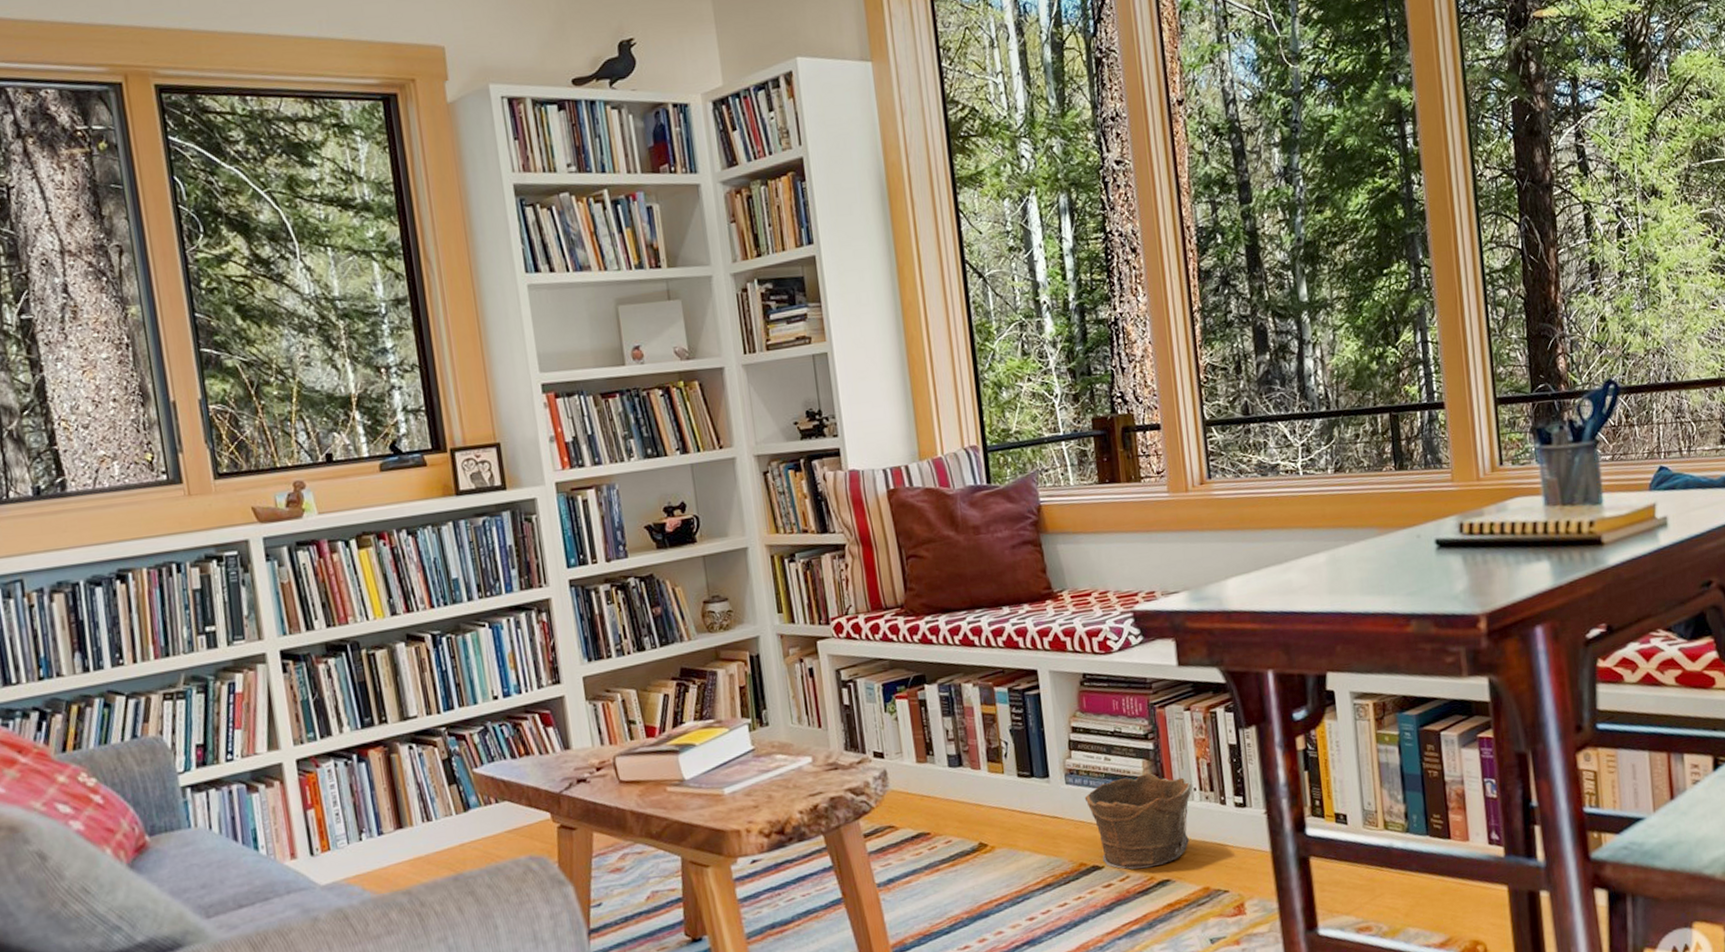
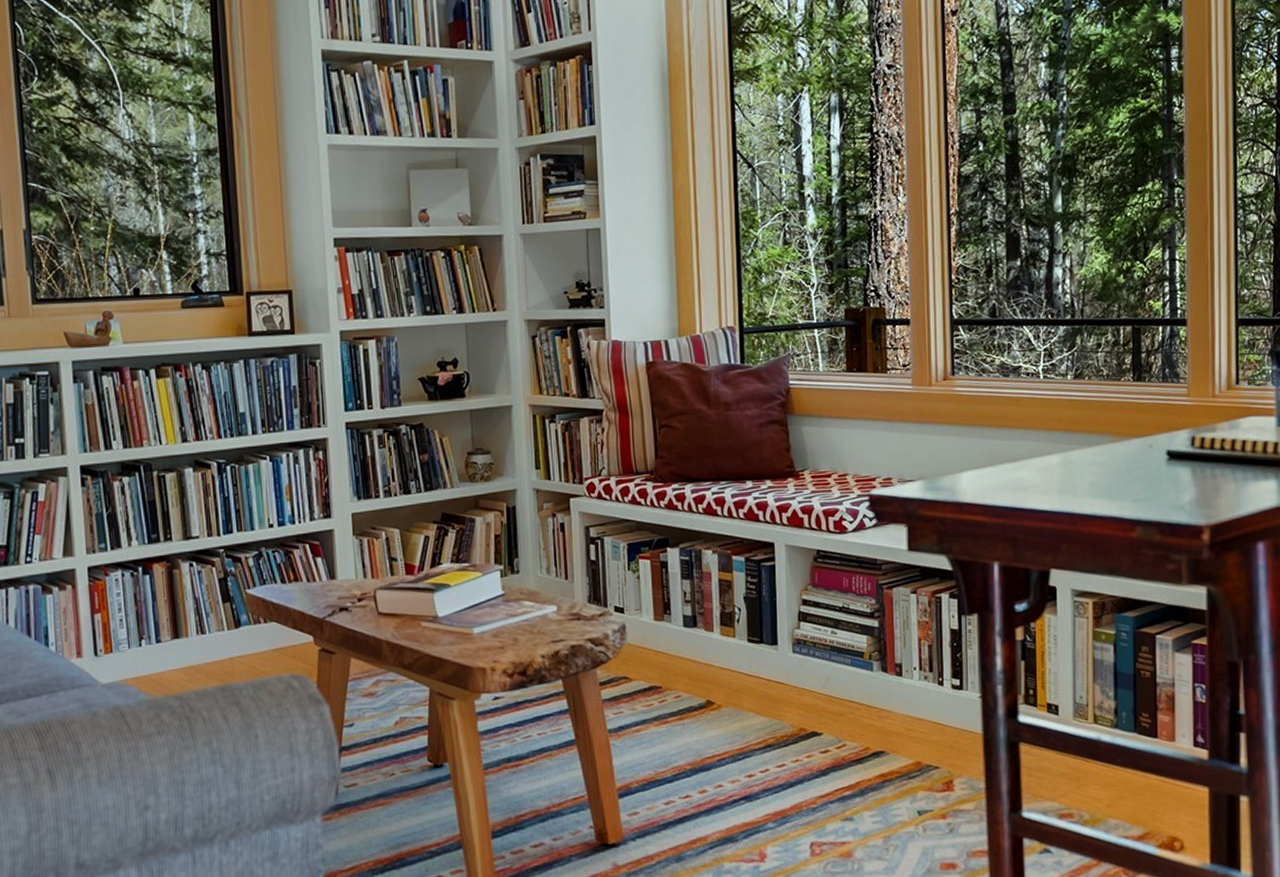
clay pot: present [1084,773,1192,870] -> none [809,649,912,739]

